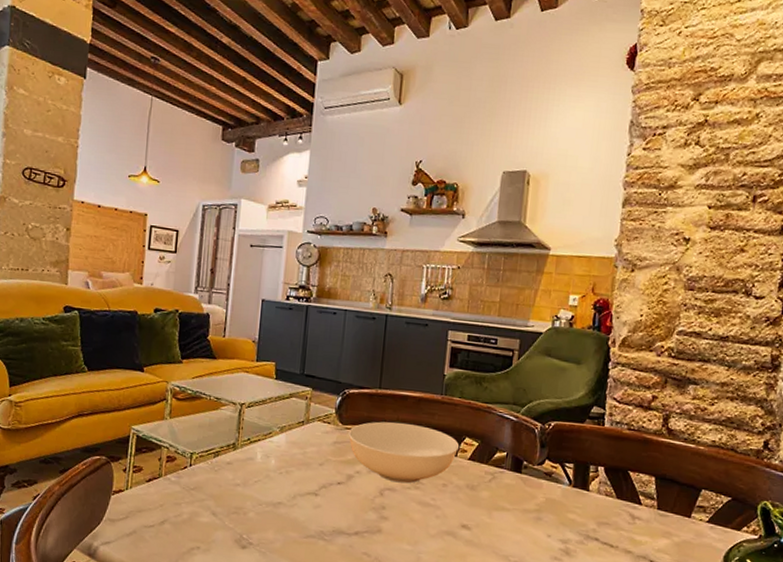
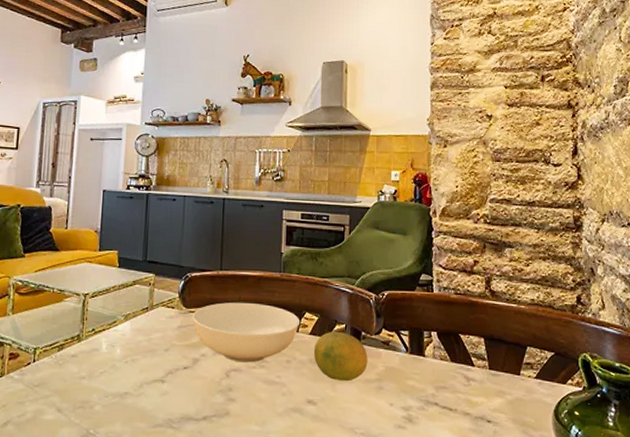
fruit: none [471,458,528,510] -> present [313,331,368,382]

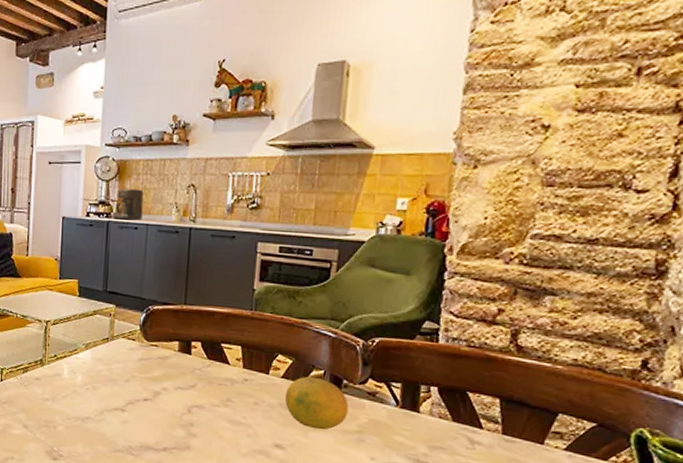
coffee maker: none [152,163,181,193] -> present [113,189,143,221]
bowl: present [192,302,301,363] -> none [153,338,272,401]

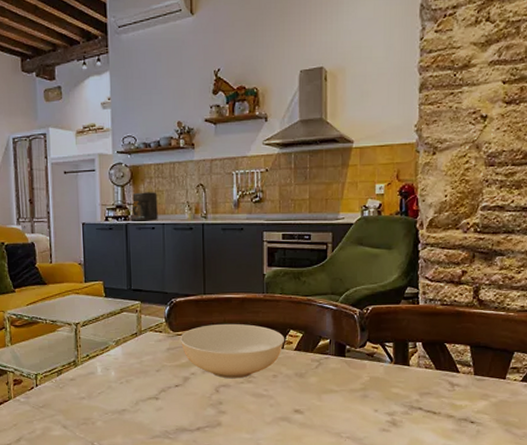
bowl: none [153,338,272,401] -> present [180,323,285,379]
fruit: present [284,376,349,430] -> none [299,346,353,392]

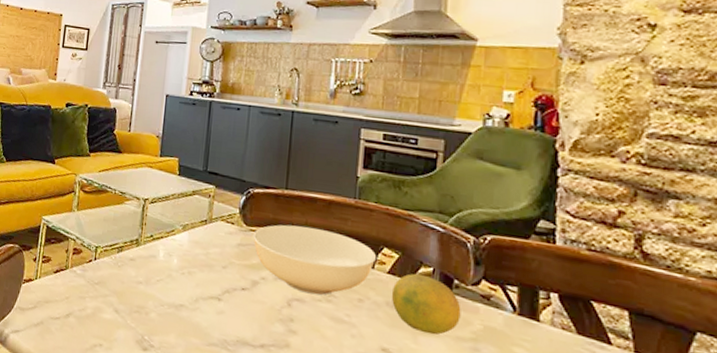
coffee maker: present [131,192,158,221] -> none [216,70,246,102]
fruit: none [299,346,353,392] -> present [391,273,461,335]

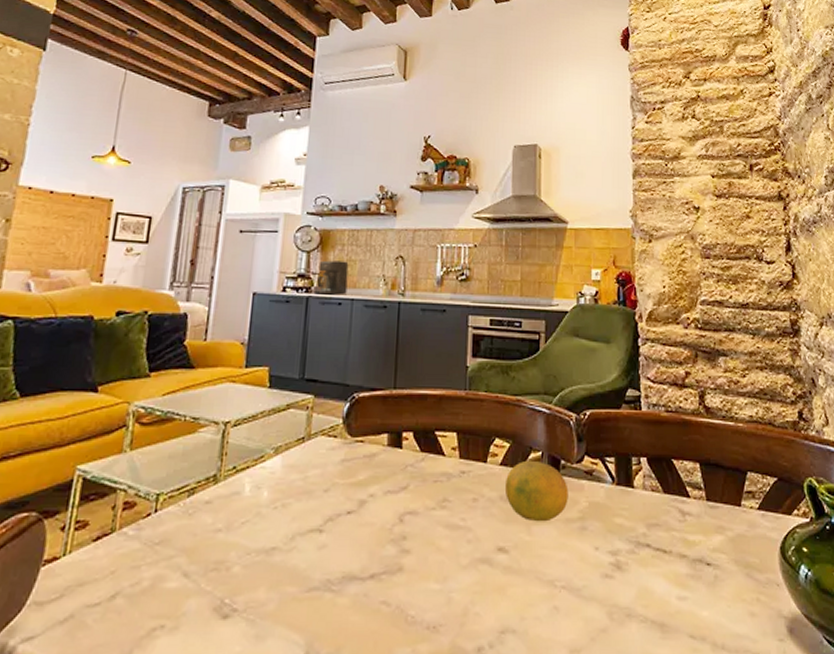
coffee maker: none [216,70,246,102] -> present [313,260,348,295]
bowl: present [253,224,377,296] -> none [359,427,489,503]

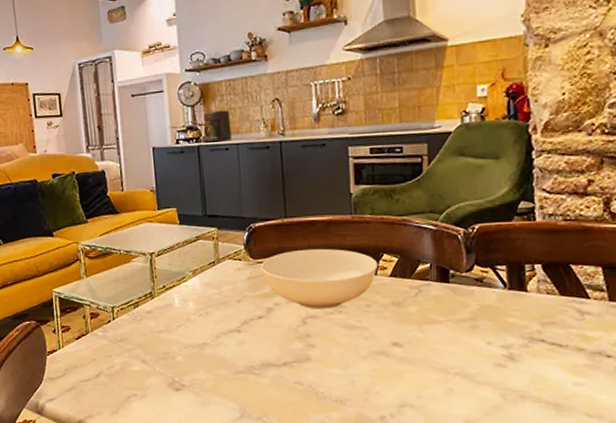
bowl: none [359,427,489,503] -> present [261,248,378,309]
fruit: present [504,460,569,522] -> none [395,271,459,322]

